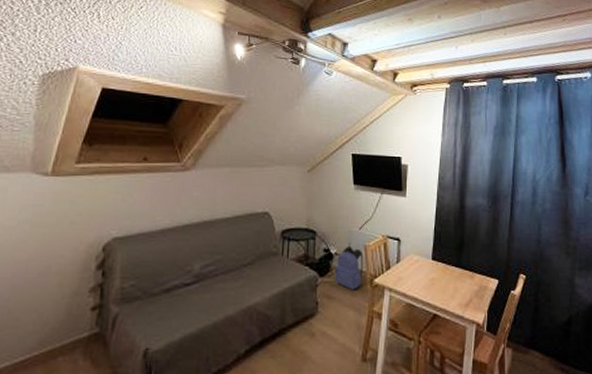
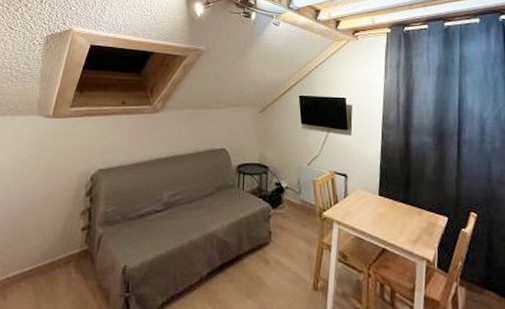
backpack: present [335,247,364,290] -> none [286,181,313,222]

